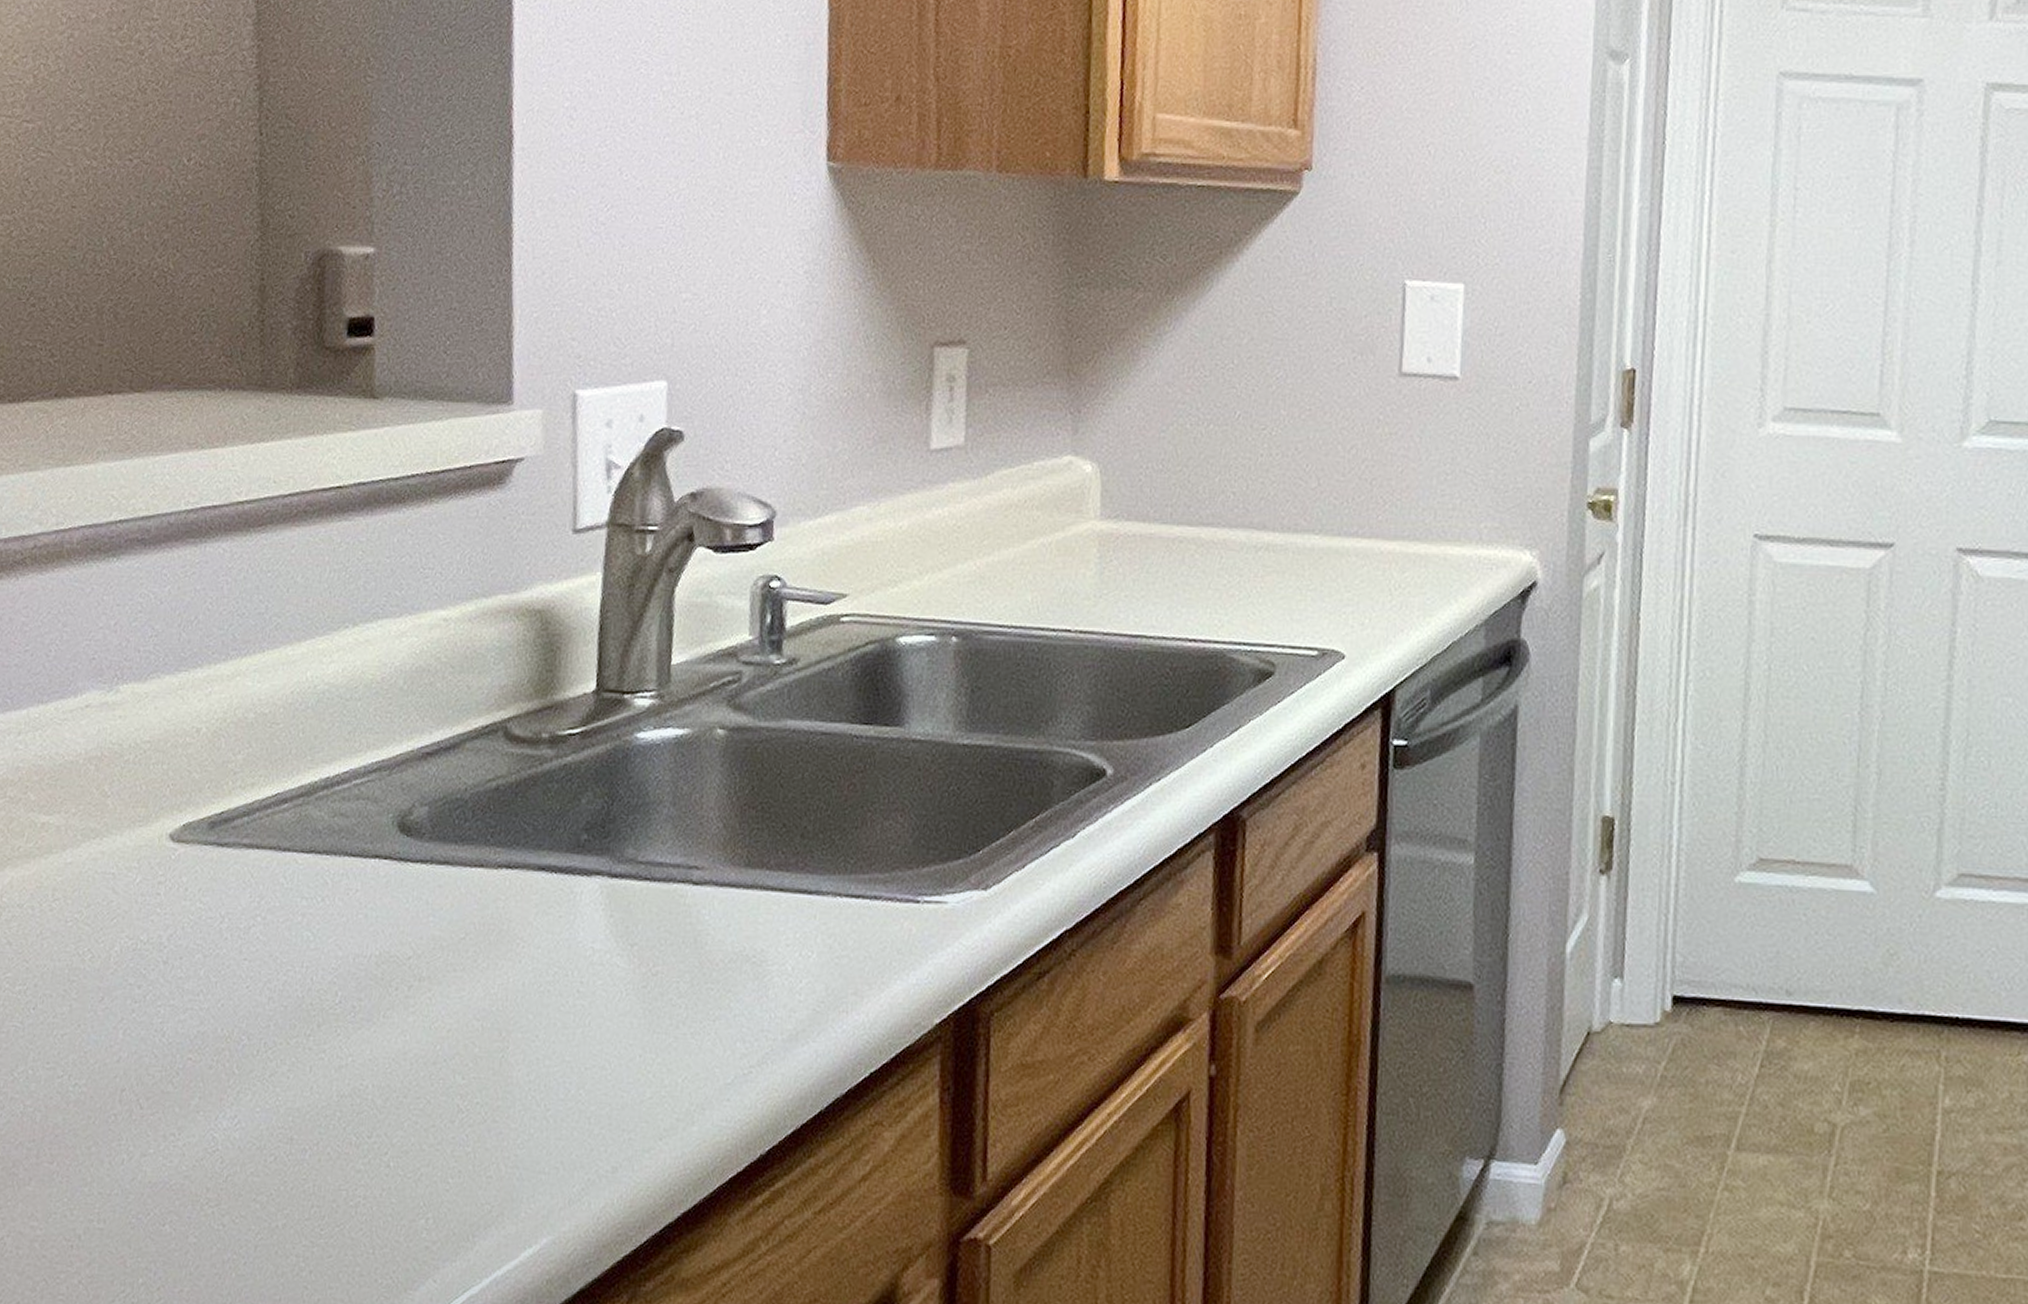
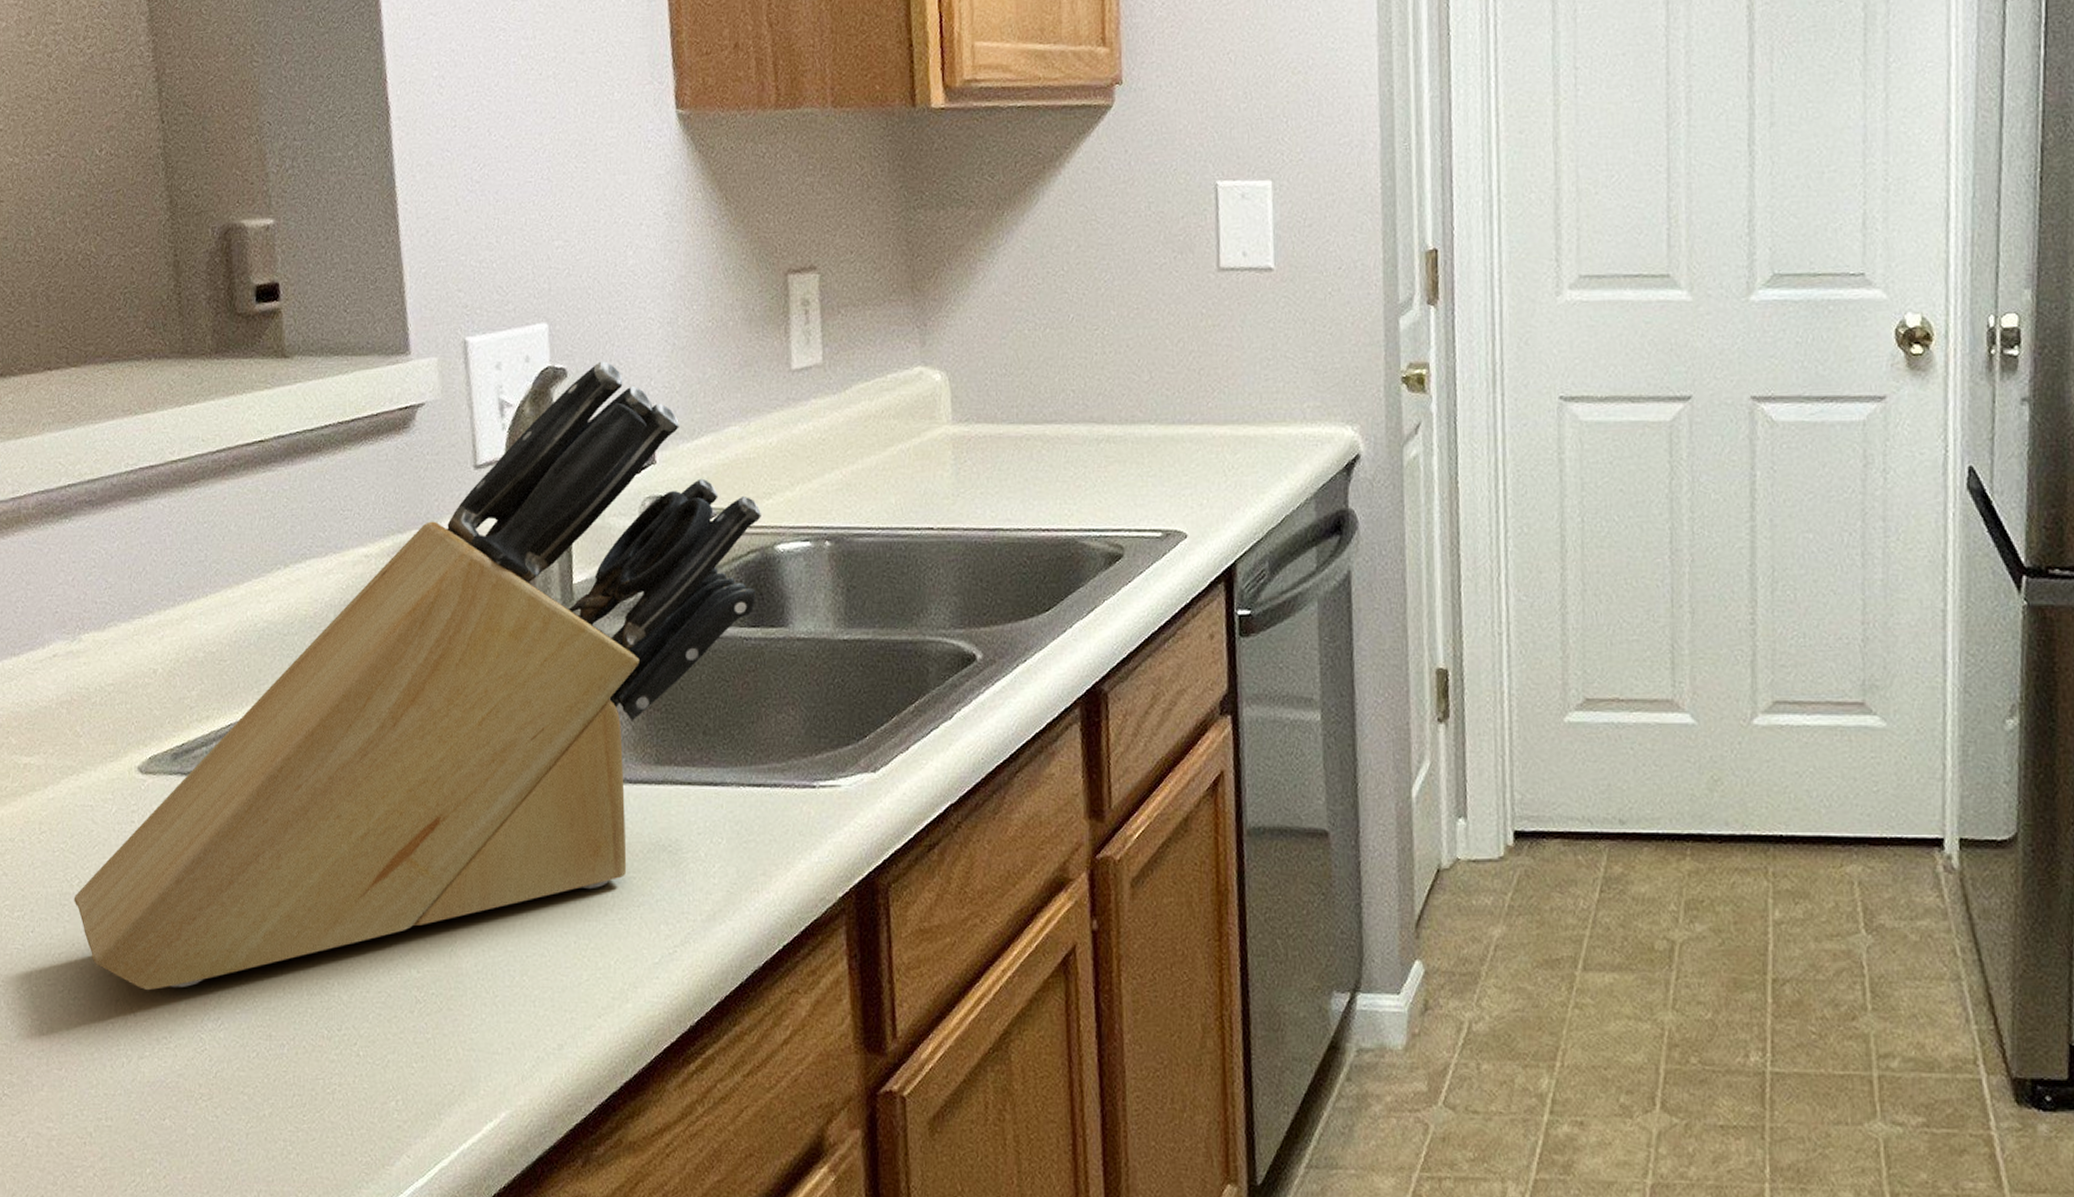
knife block: none [84,426,884,1082] -> present [74,361,761,991]

